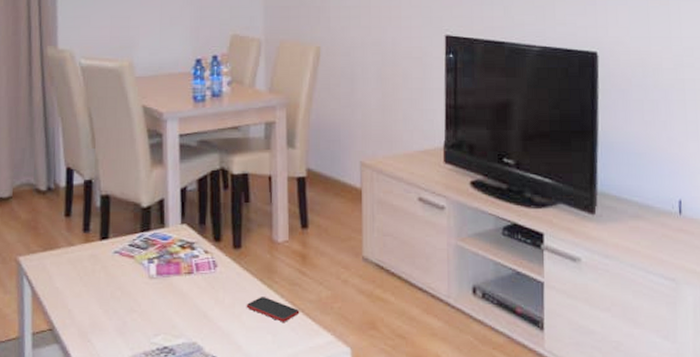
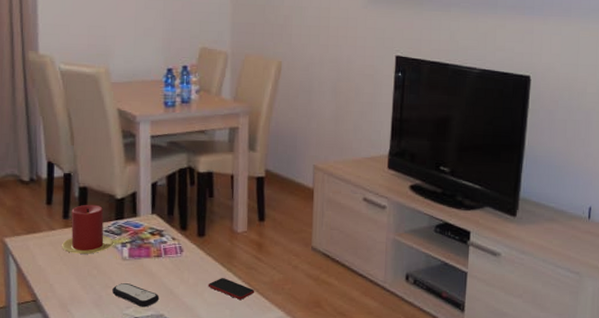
candle: none [82,215,139,273] -> present [62,204,113,254]
remote control: none [138,306,192,334] -> present [112,283,160,307]

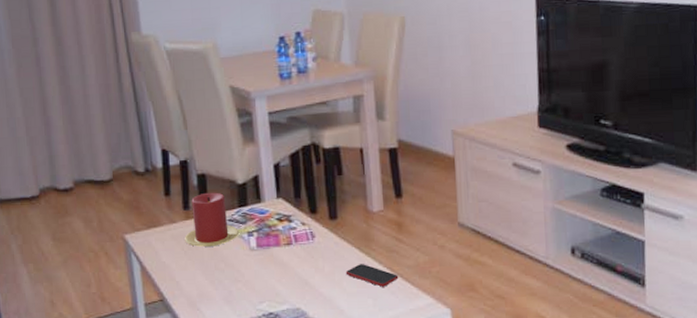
remote control: present [112,283,160,307] -> none [242,276,294,301]

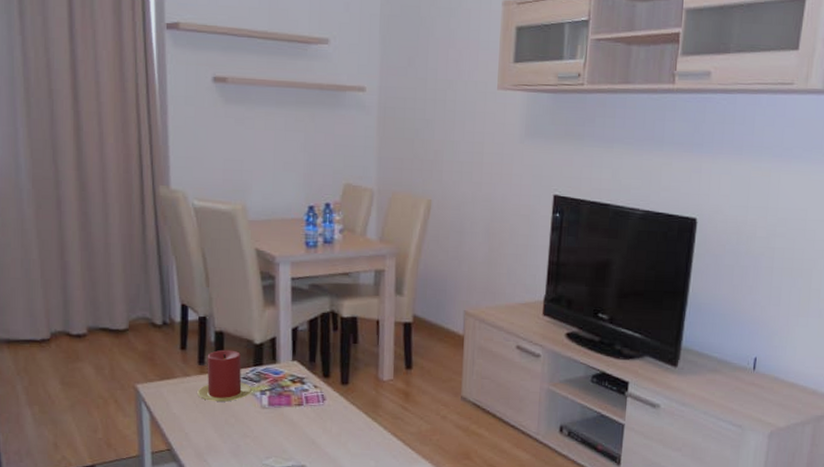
smartphone: present [345,264,399,287] -> none [351,428,401,451]

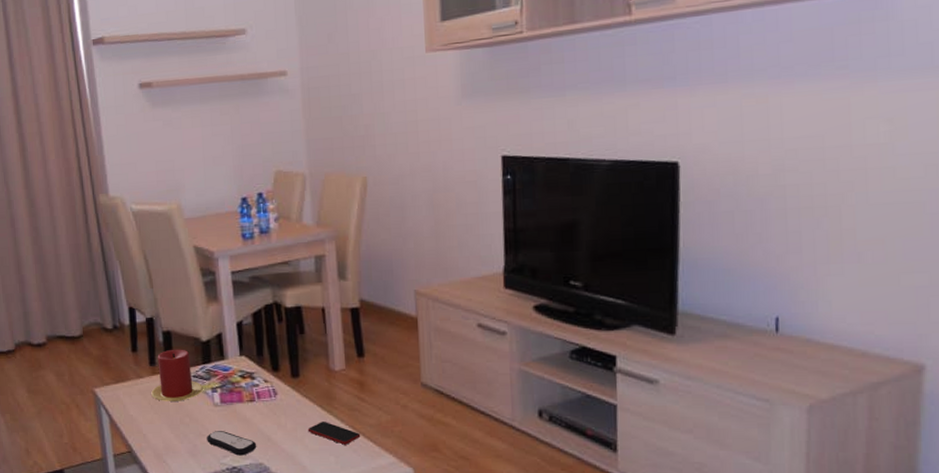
remote control: none [251,432,301,458] -> present [207,431,257,456]
smartphone: none [351,428,401,451] -> present [307,422,361,445]

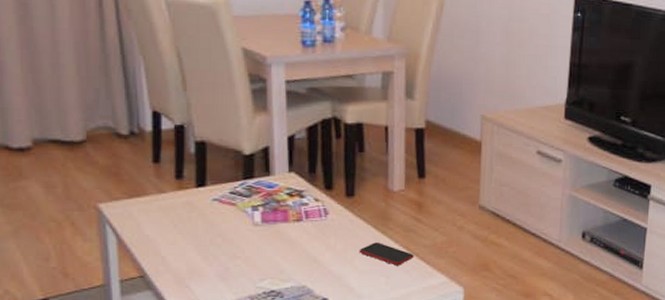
candle: present [151,349,203,401] -> none [175,162,241,220]
remote control: present [207,431,257,456] -> none [242,252,301,279]

